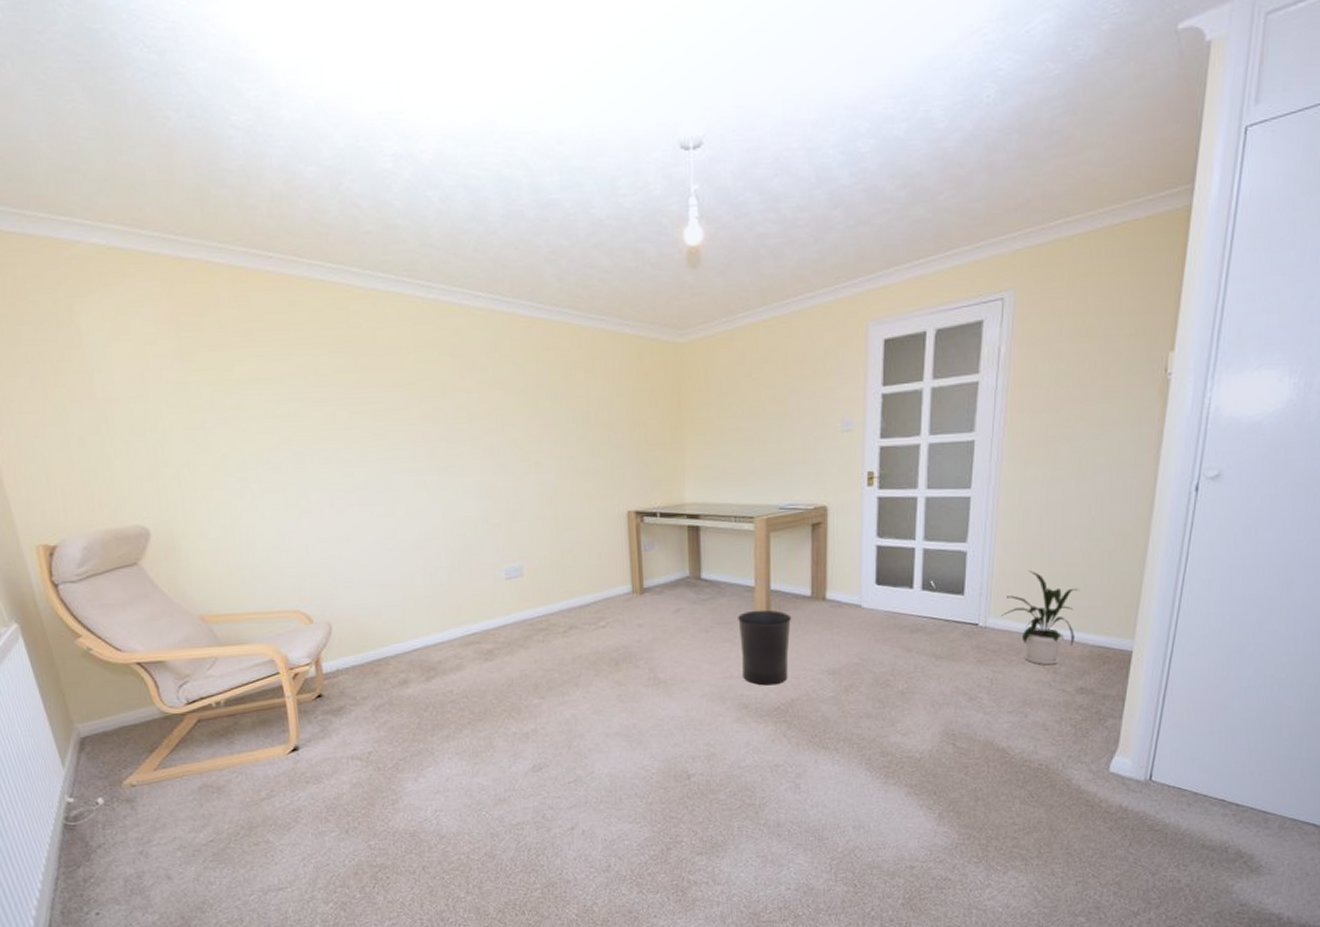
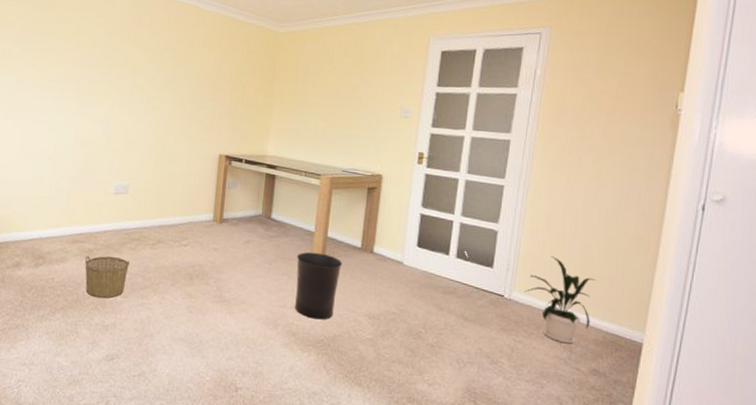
basket: none [486,654,541,704] -> present [85,255,130,299]

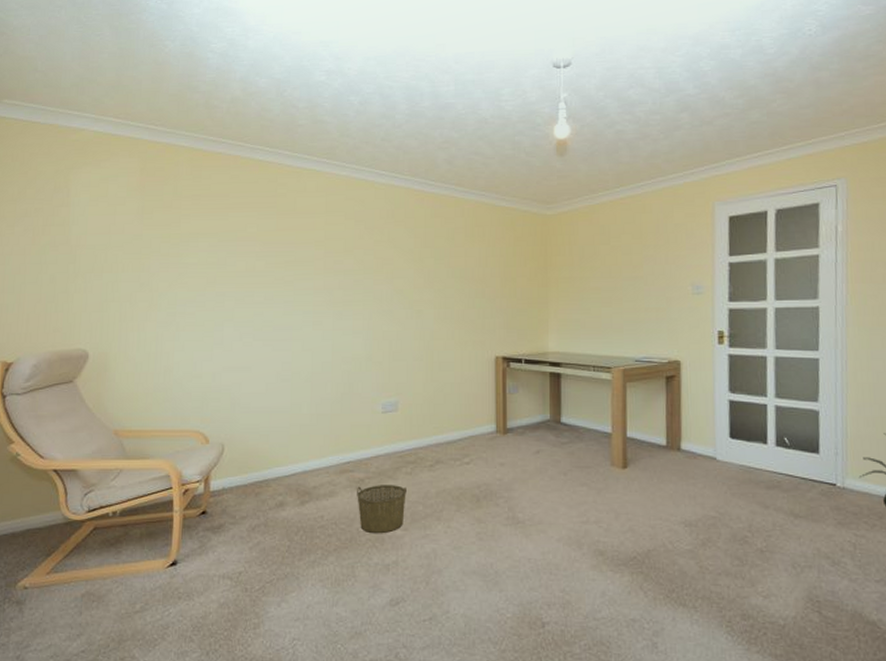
waste bin: present [295,252,343,320] -> none [594,456,648,533]

